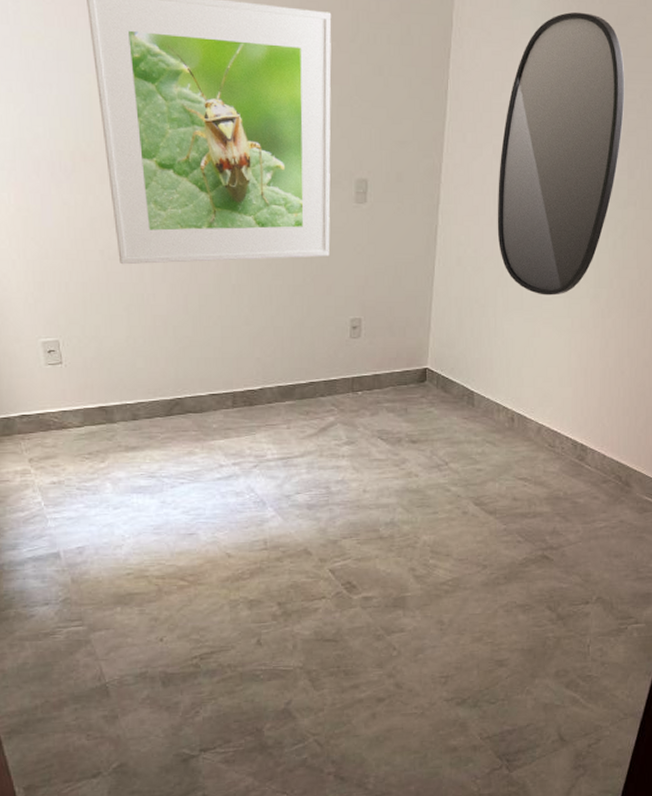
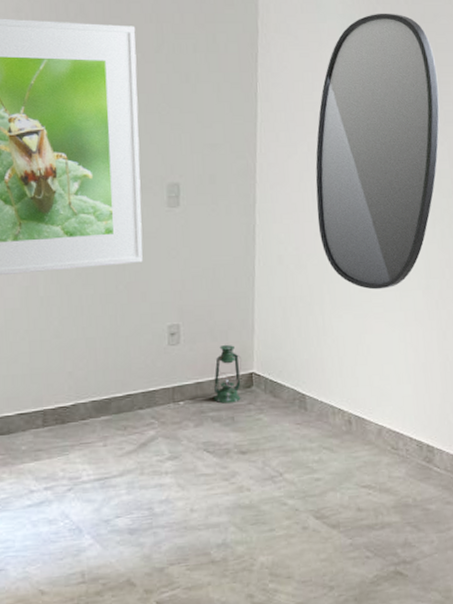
lantern: none [389,338,418,396] -> present [214,343,242,404]

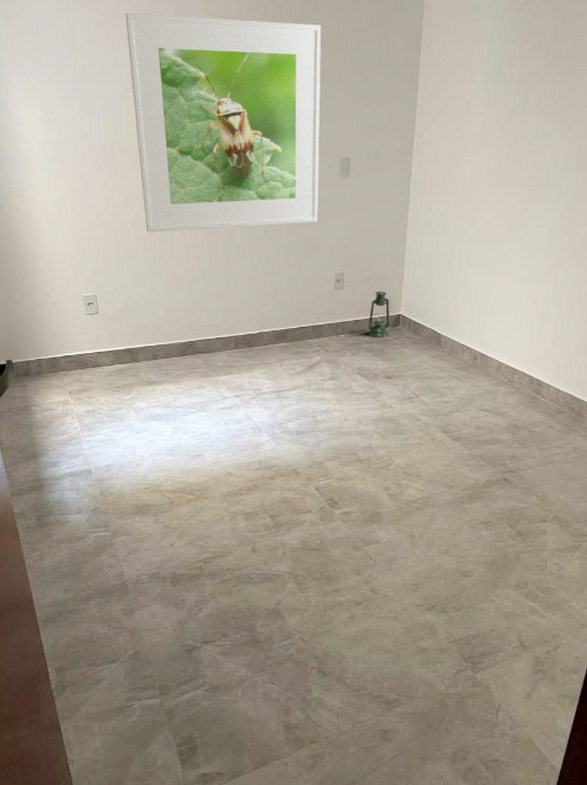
home mirror: present [315,13,440,290] -> none [461,13,573,251]

